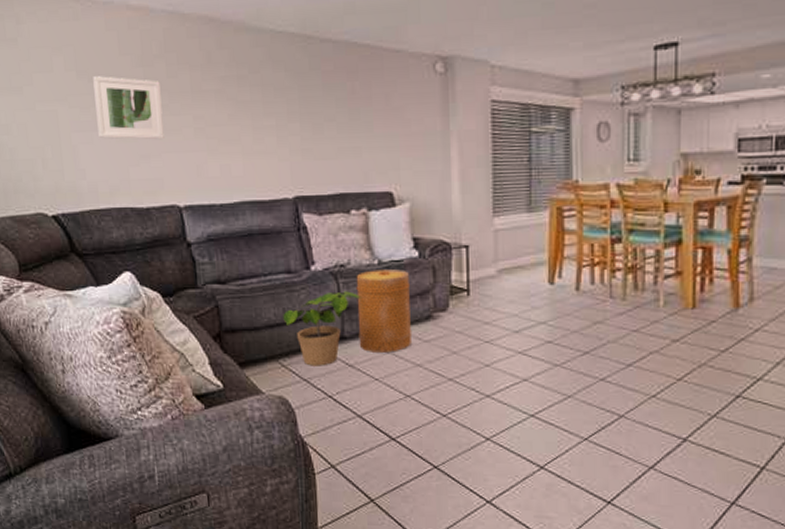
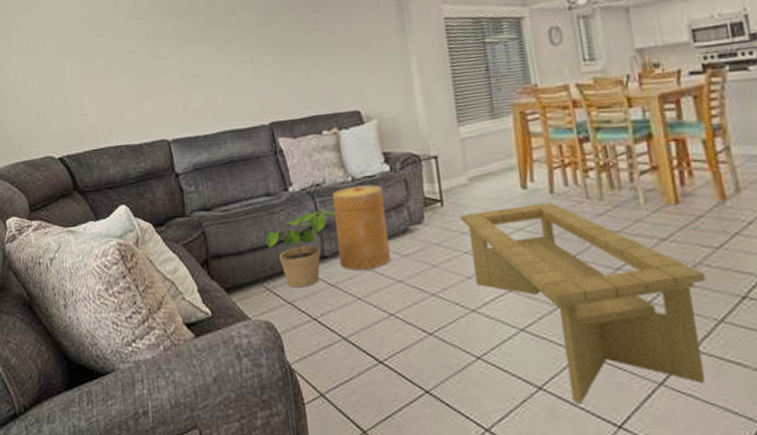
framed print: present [93,76,164,140] -> none [94,30,154,85]
coffee table: none [485,298,707,482] -> present [460,201,706,404]

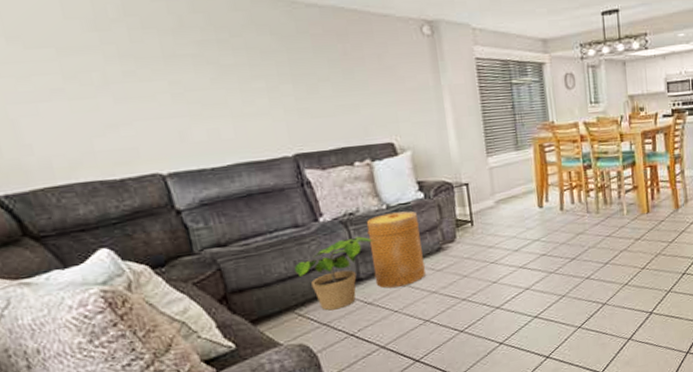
coffee table: present [460,201,706,404] -> none [487,217,662,363]

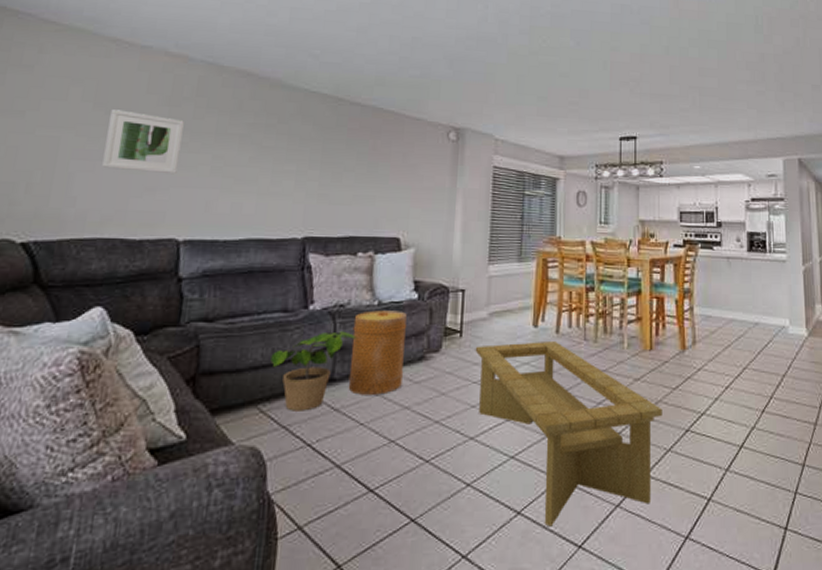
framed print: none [30,42,135,110] -> present [102,109,184,175]
coffee table: none [487,217,662,363] -> present [475,340,662,527]

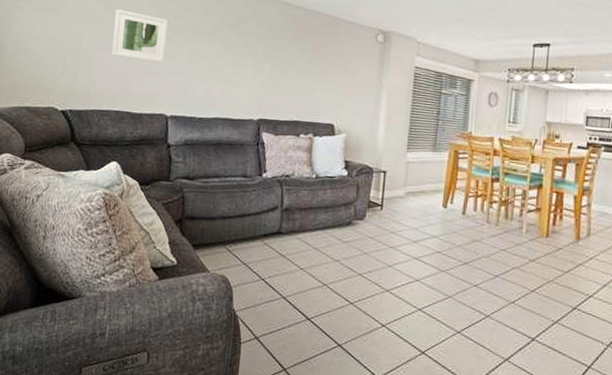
potted plant: present [270,331,357,411] -> none [235,196,299,254]
basket: present [348,310,407,395] -> none [292,182,339,248]
coffee table: present [475,340,662,527] -> none [393,218,553,367]

